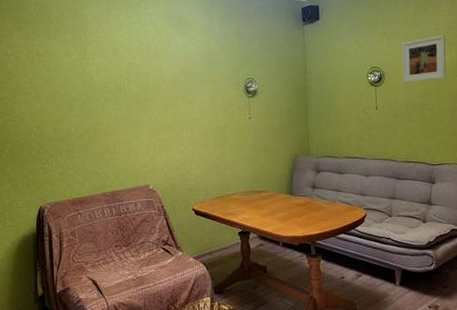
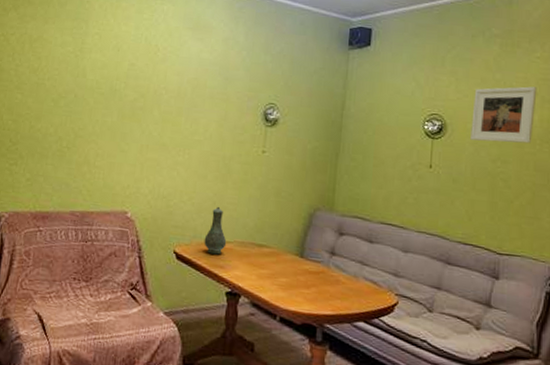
vase: none [215,167,233,206] -> present [204,206,227,255]

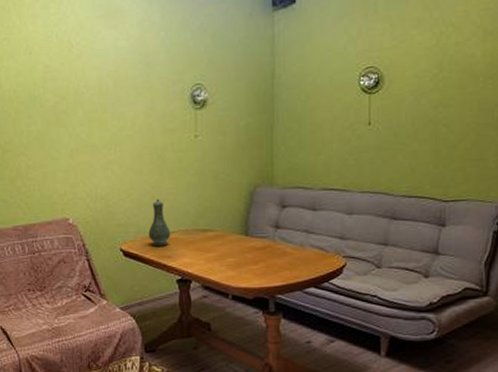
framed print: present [471,86,537,144] -> none [409,19,479,88]

